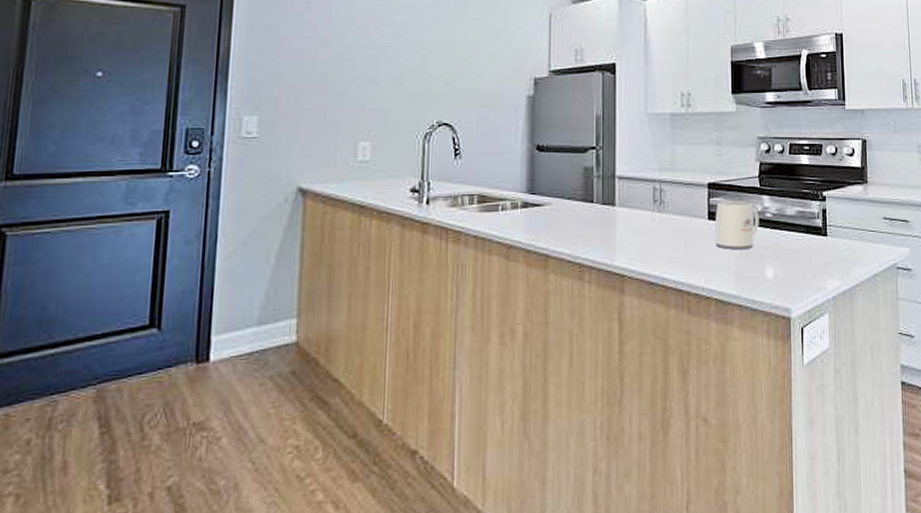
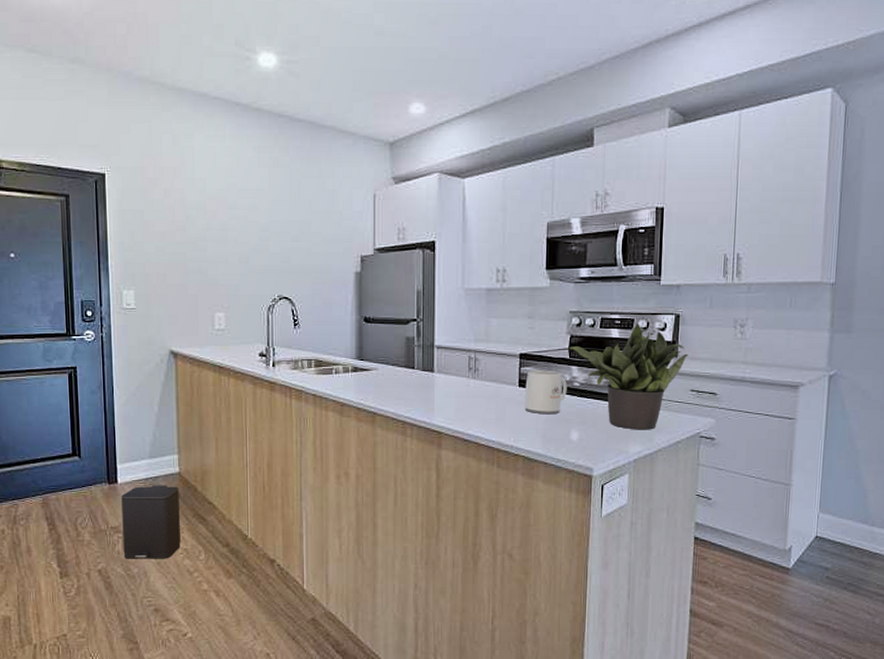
pedal bin: none [207,360,294,468] -> present [121,485,181,559]
potted plant: none [758,148,878,264] -> present [568,322,688,430]

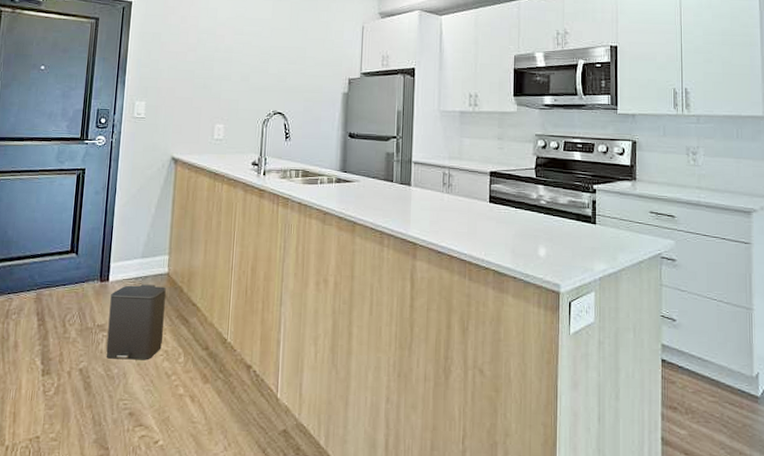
mug: present [525,370,567,415] -> none [495,188,534,231]
potted plant: present [568,322,688,430] -> none [535,147,646,249]

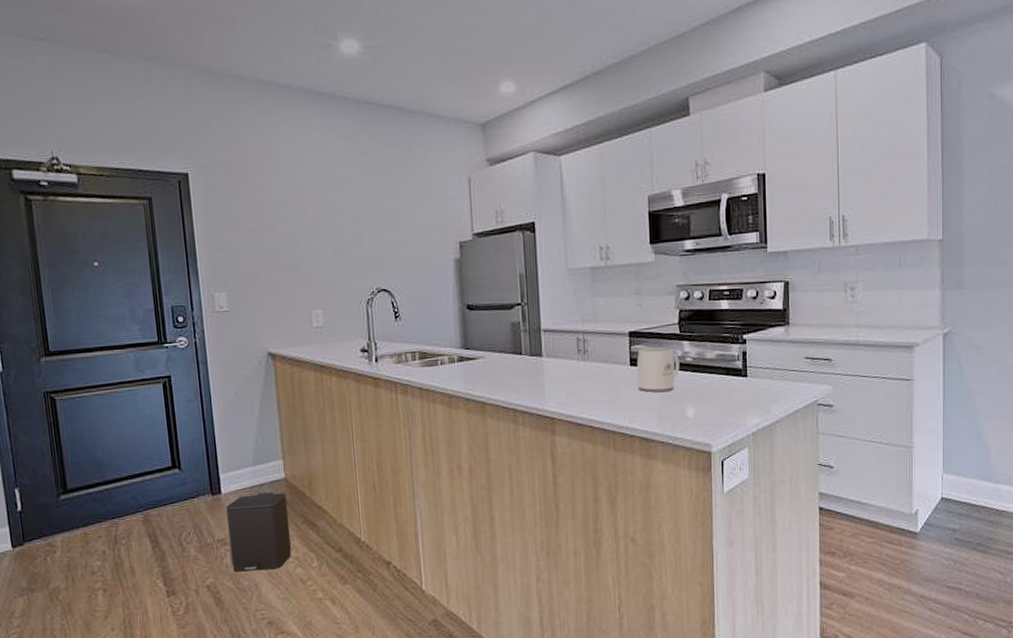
mug: none [495,188,534,231] -> present [636,347,680,393]

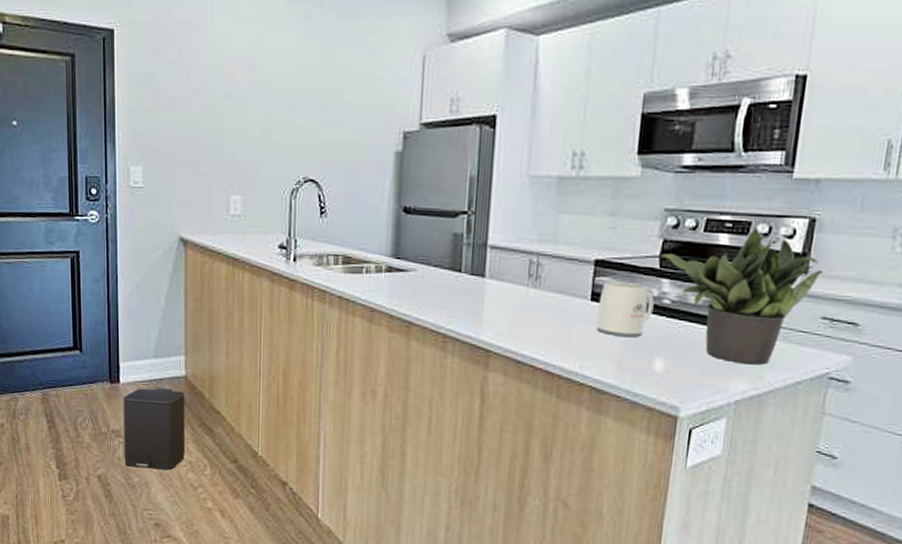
potted plant: none [678,292,800,402] -> present [659,226,823,365]

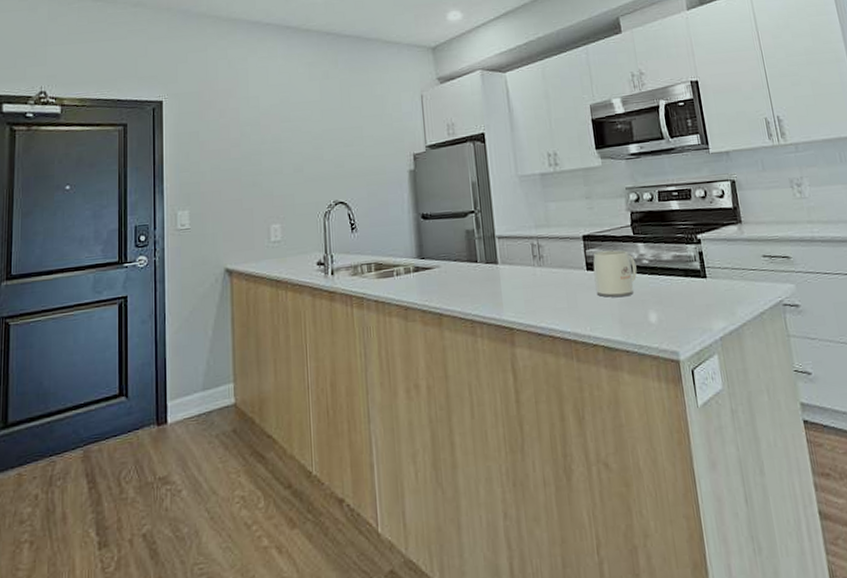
pedal bin: present [123,388,185,471] -> none [171,420,237,517]
potted plant: present [659,226,823,365] -> none [630,192,752,305]

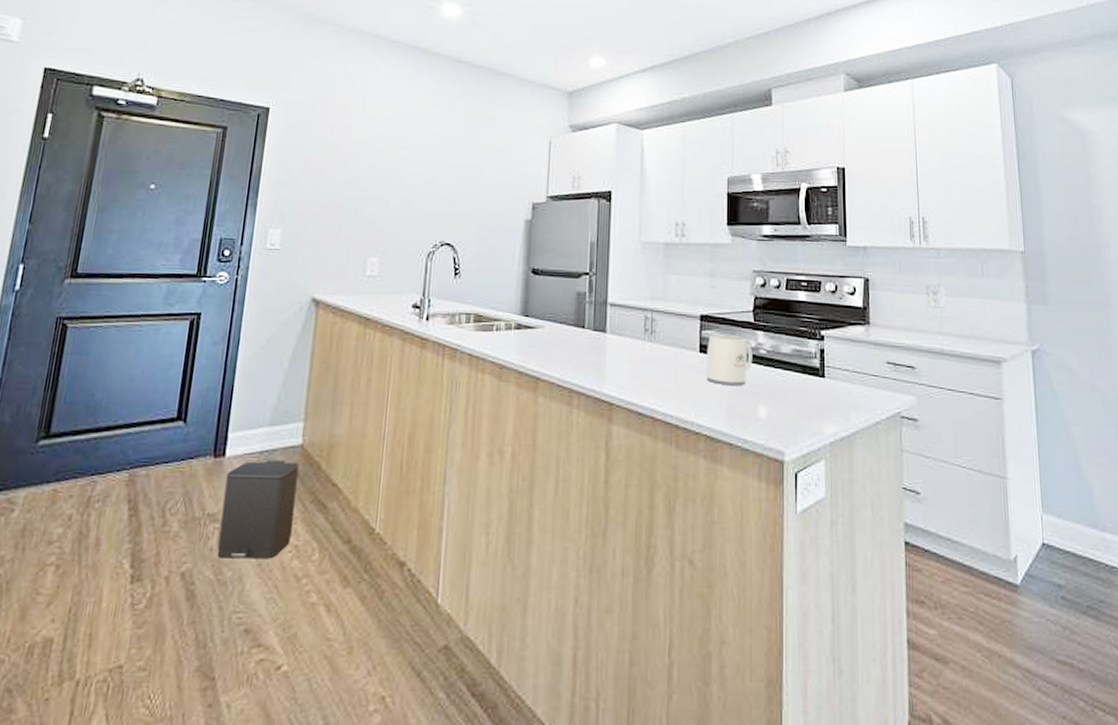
pedal bin: none [171,420,237,517] -> present [217,460,299,559]

